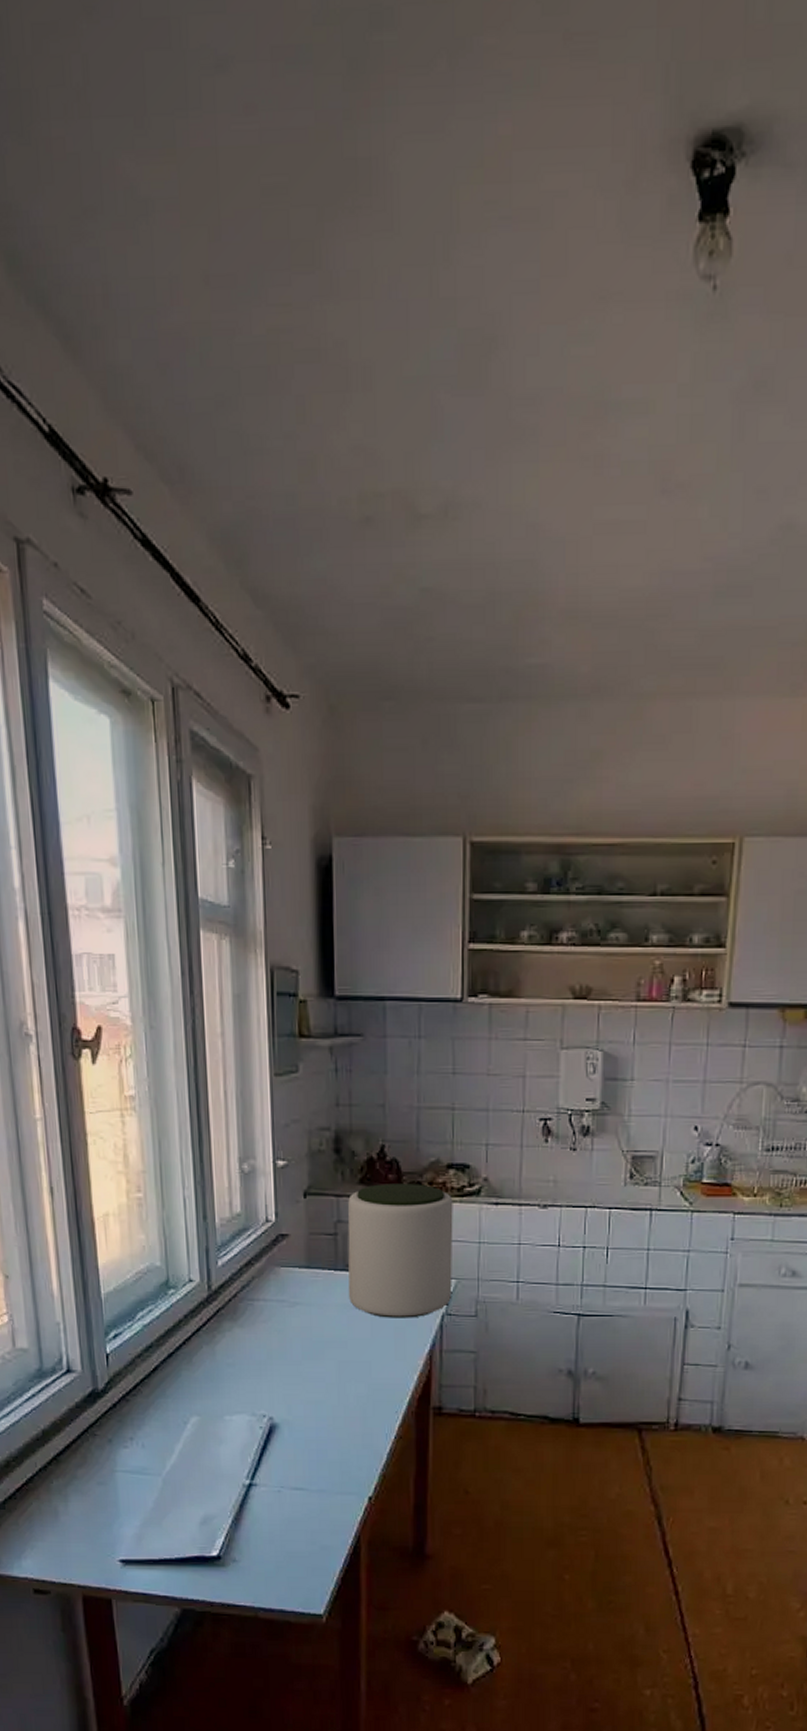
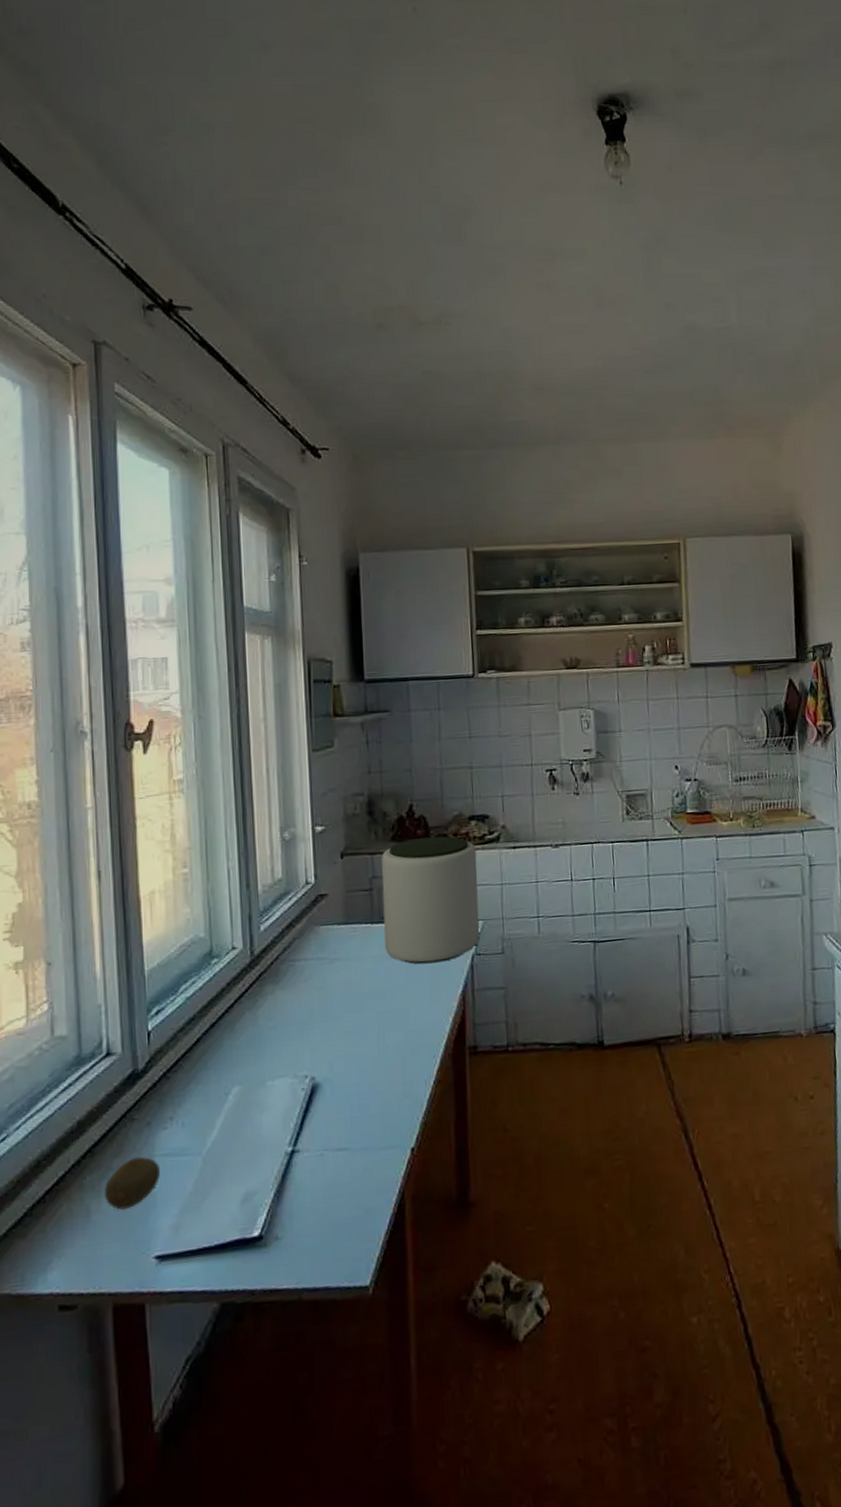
fruit: none [70,1470,122,1515] -> present [104,1156,160,1210]

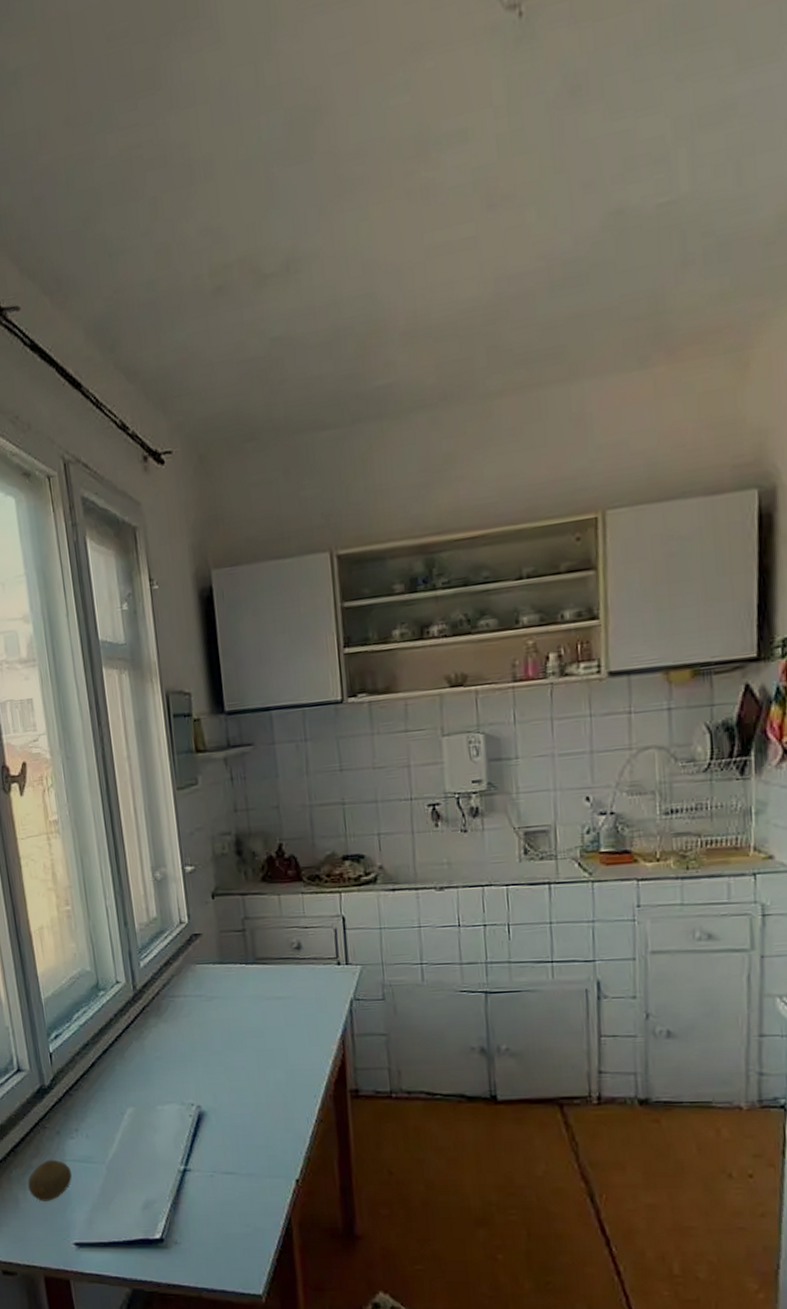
plant pot: present [382,836,480,965] -> none [253,877,358,1007]

